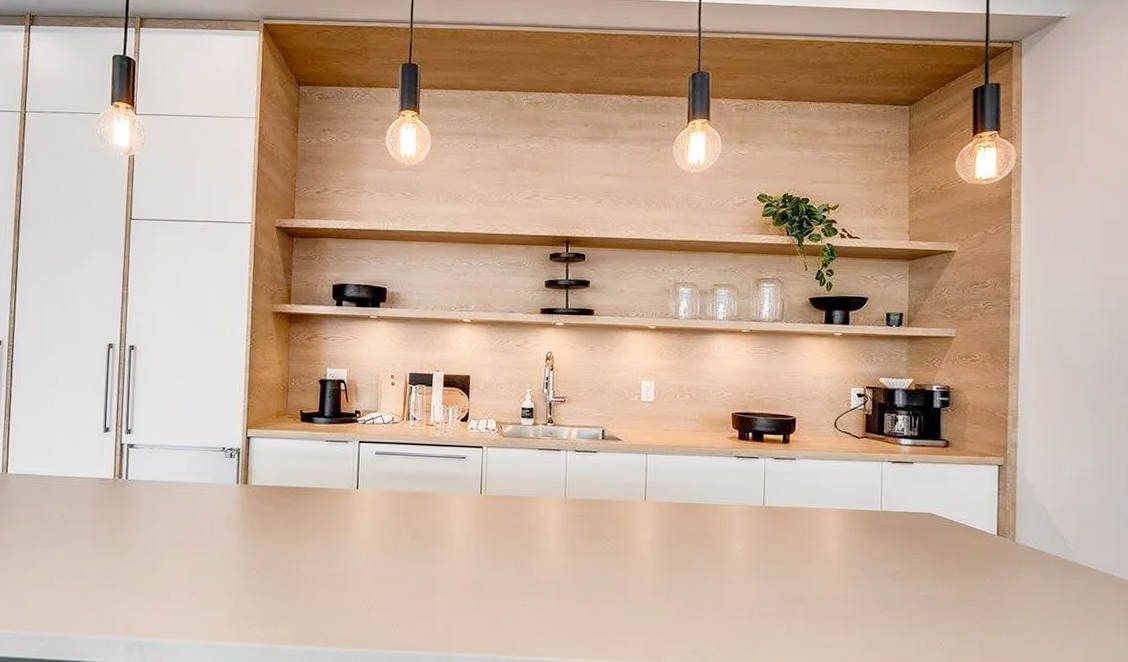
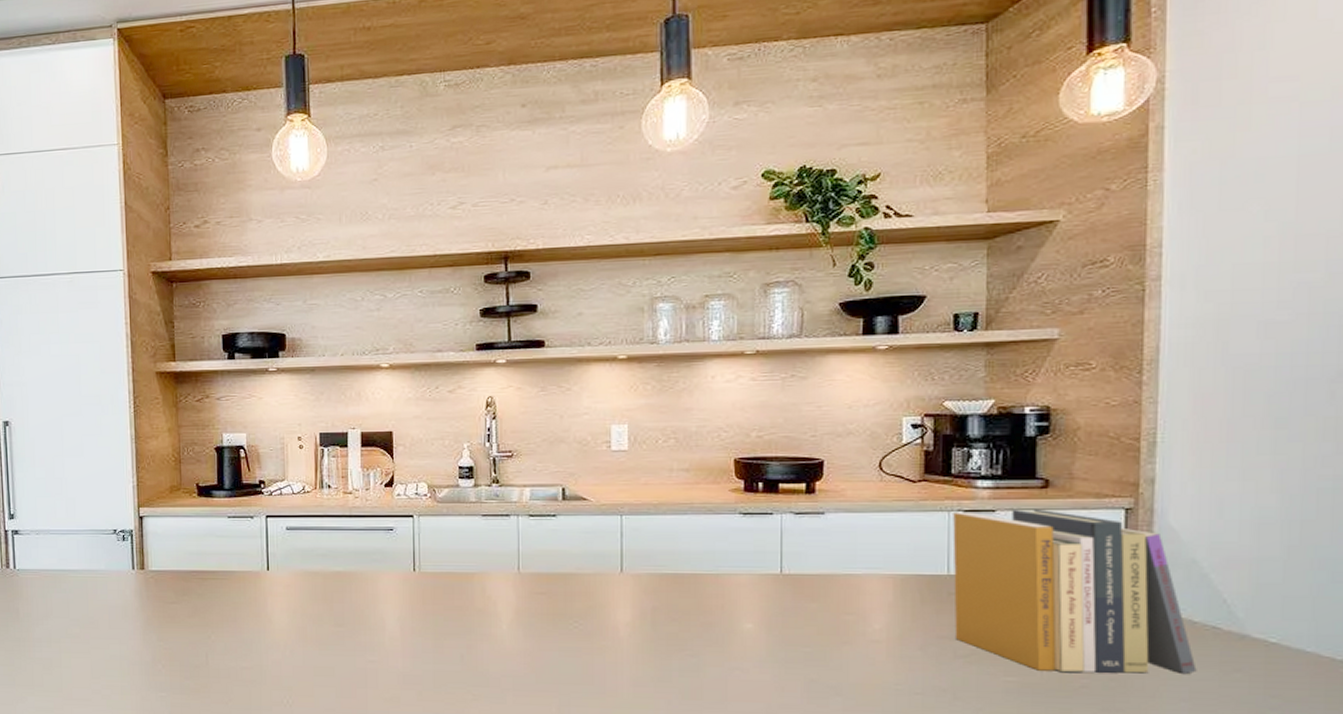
books: none [884,462,1045,592] -> present [953,508,1197,675]

